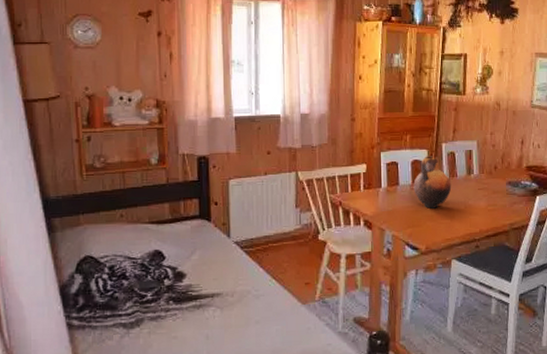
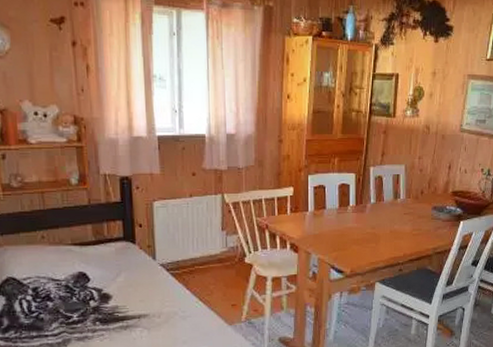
ceramic pitcher: present [413,156,452,209] -> none [340,179,378,232]

